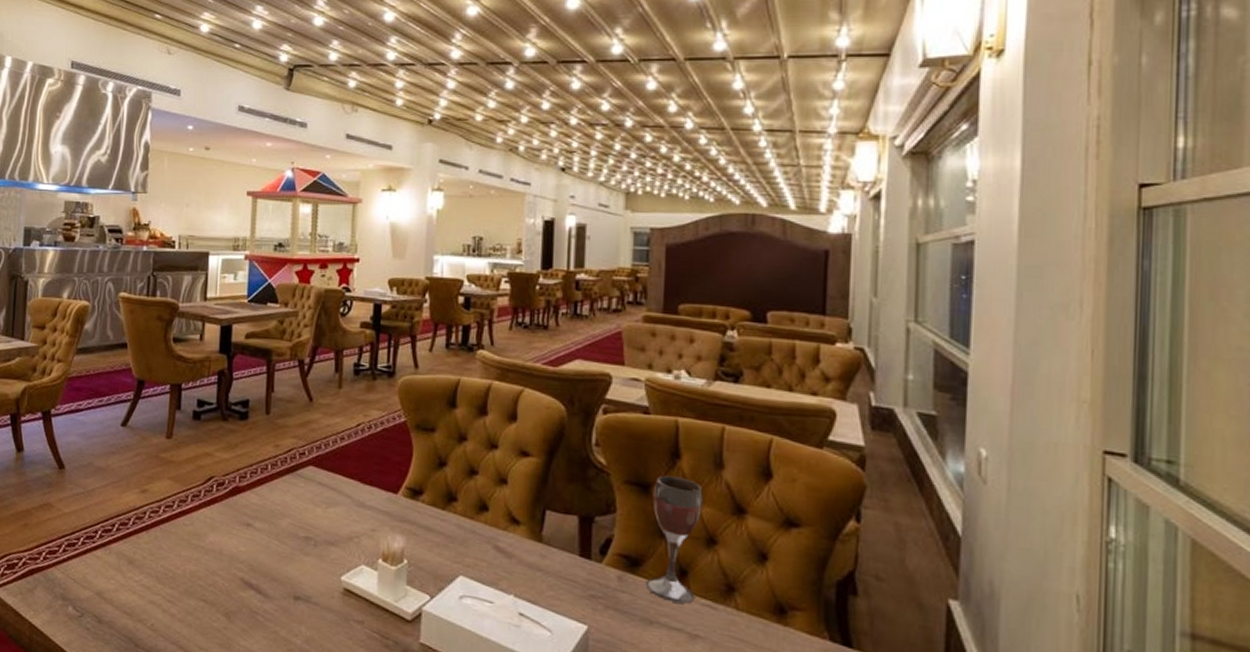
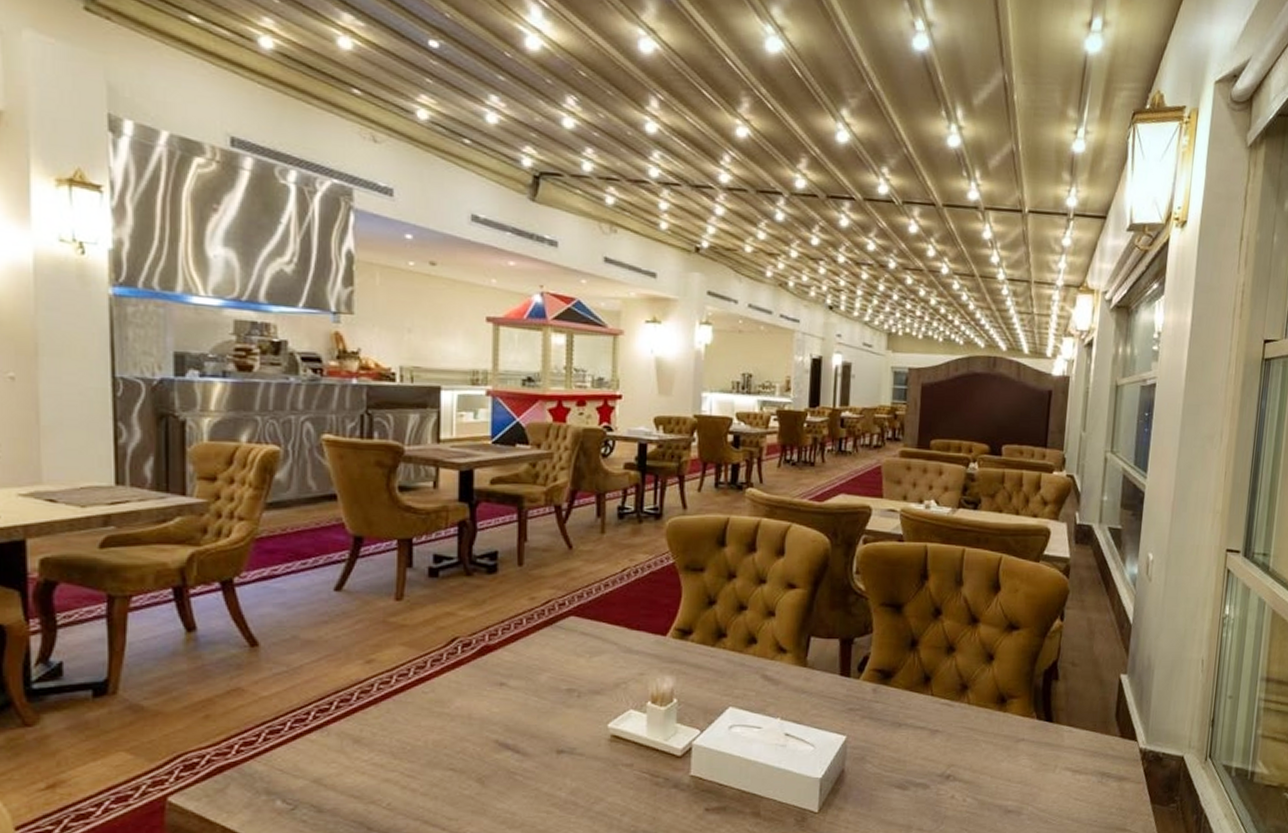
cup: present [647,475,704,604] -> none [897,595,946,705]

